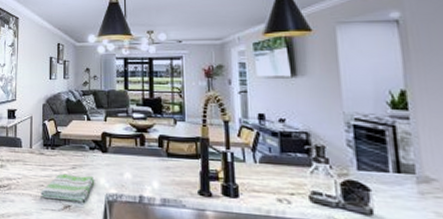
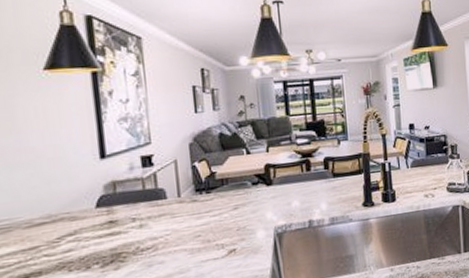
dish towel: present [40,173,95,203] -> none [198,212,262,249]

